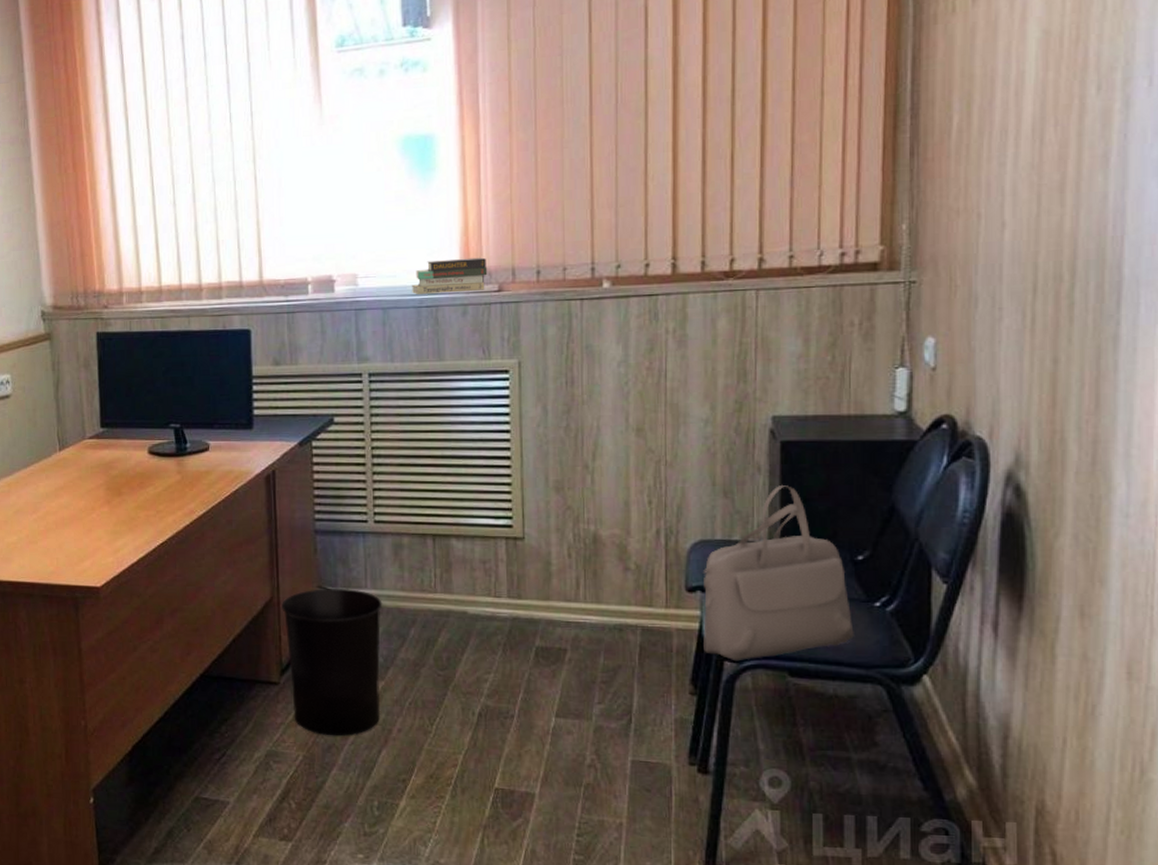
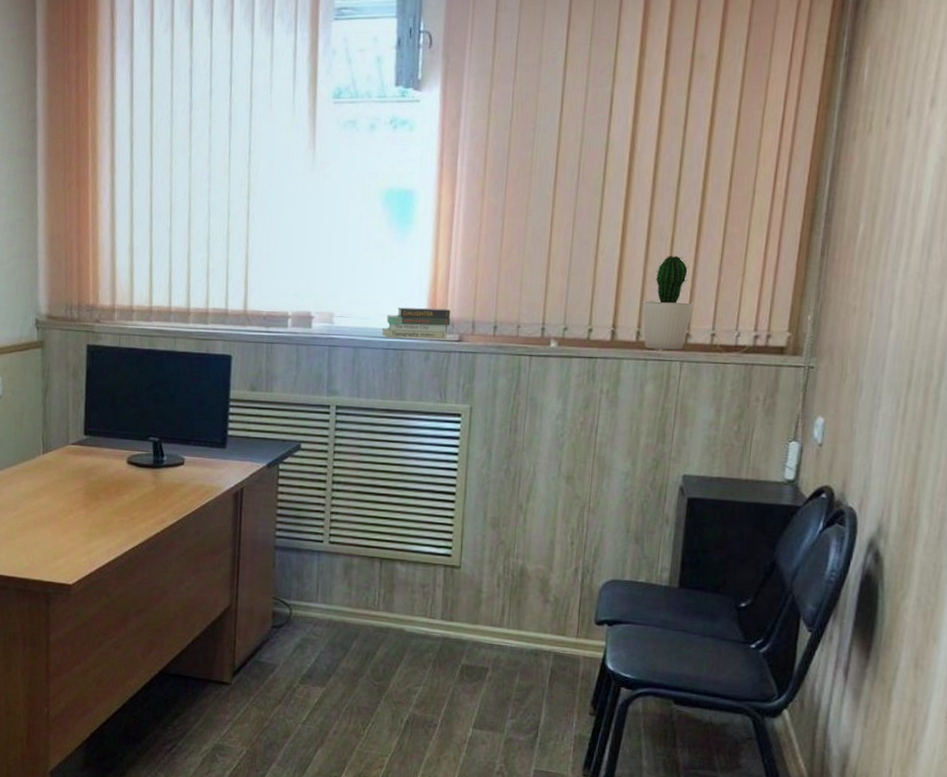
waste bin: present [280,588,383,736] -> none [237,599,330,735]
handbag: present [702,484,854,662] -> none [605,536,732,689]
potted cactus: none [705,173,766,279] -> present [642,255,695,350]

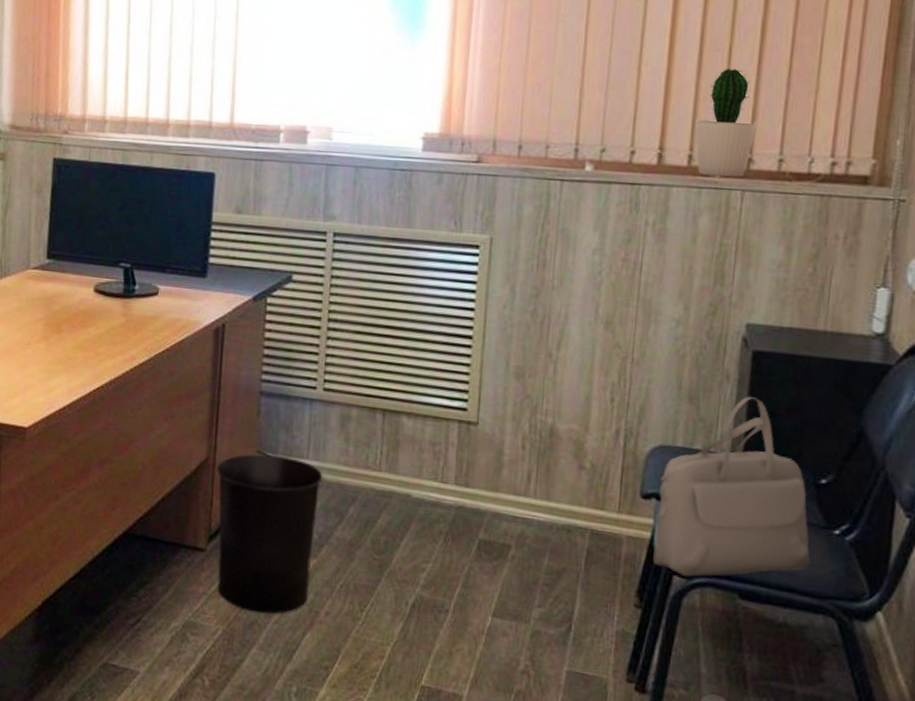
waste bin: none [237,599,330,735] -> present [215,453,323,614]
books: present [382,307,451,340] -> none [387,122,468,160]
handbag: none [605,536,732,689] -> present [653,396,810,577]

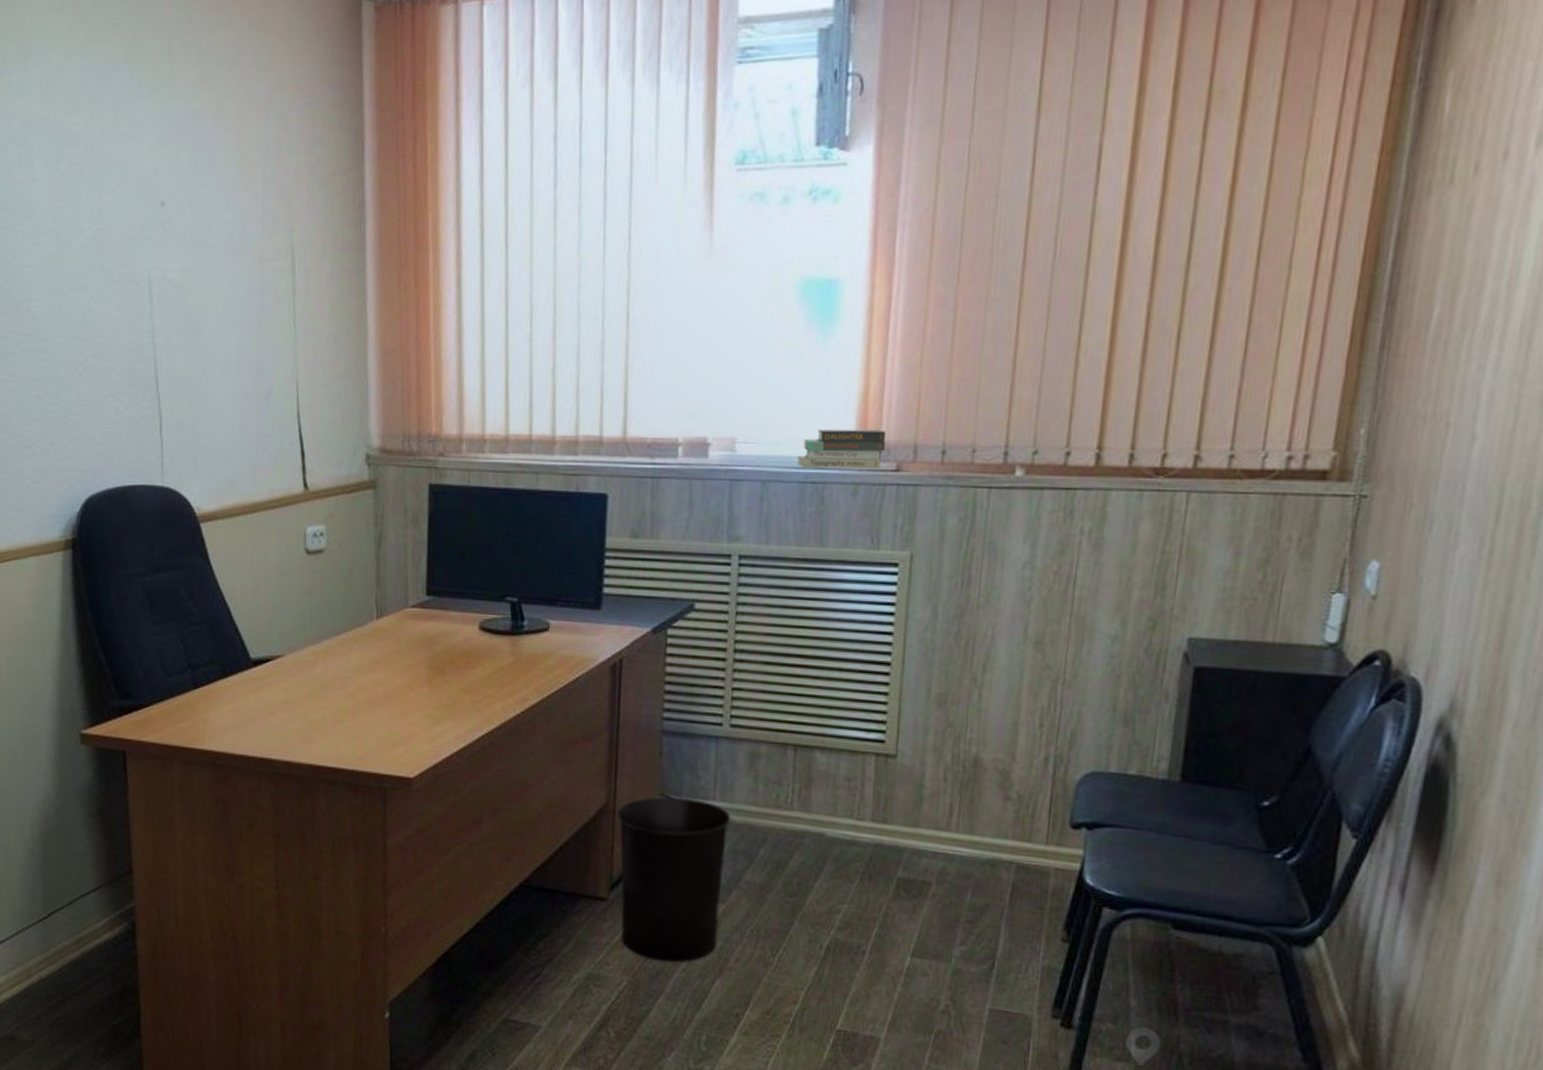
books: none [387,122,468,160] -> present [797,429,886,469]
handbag: present [653,396,810,577] -> none [1082,715,1249,909]
potted cactus: present [695,68,758,177] -> none [1137,353,1208,477]

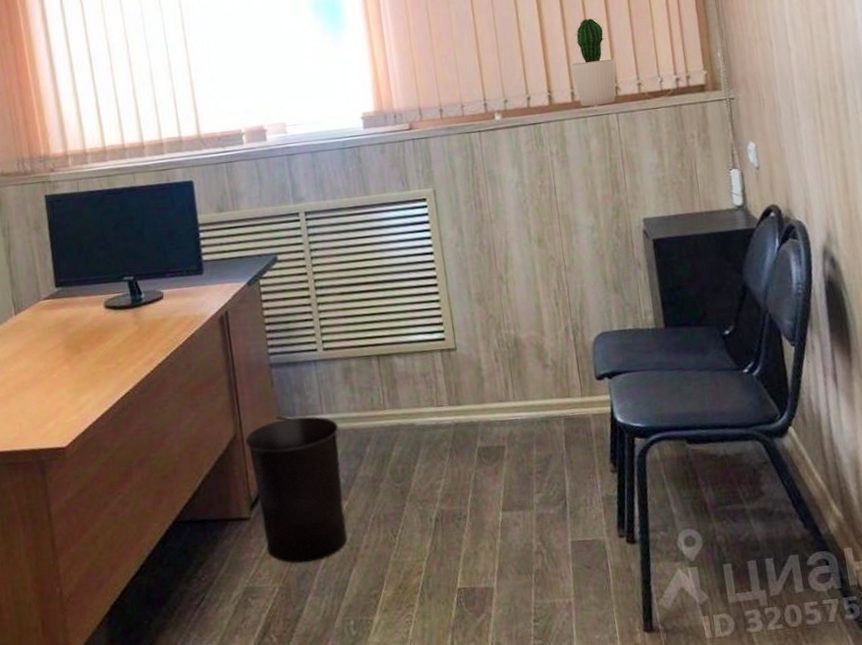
books: present [797,429,886,469] -> none [335,101,399,138]
potted cactus: none [1137,353,1208,477] -> present [570,18,617,106]

